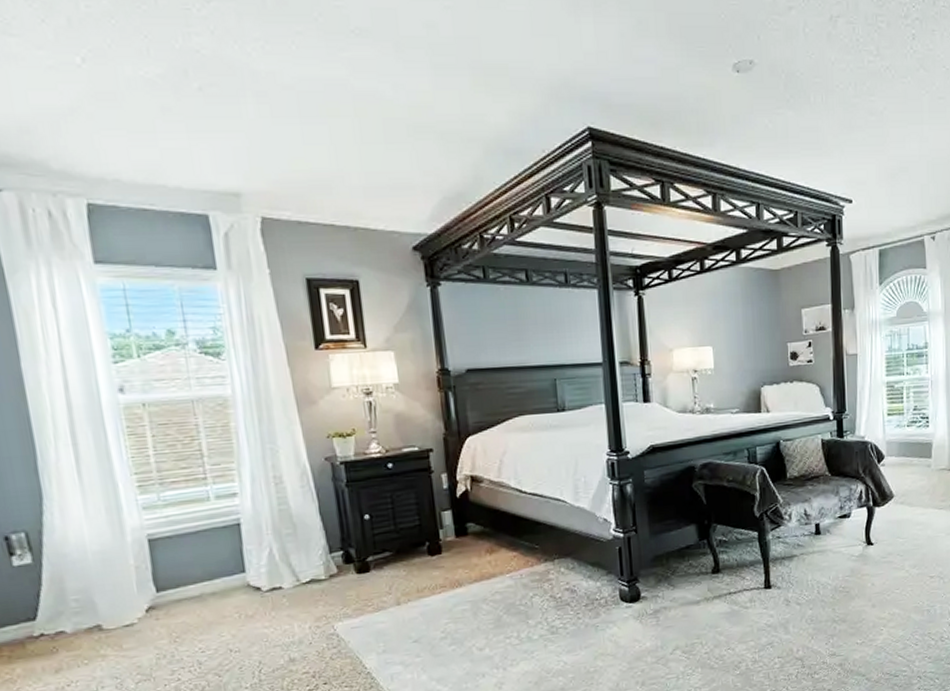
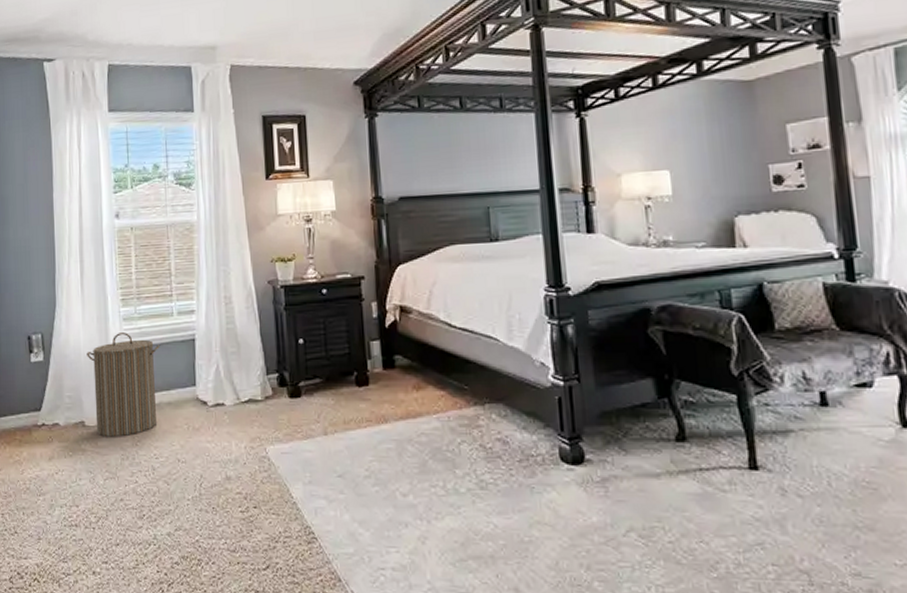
laundry hamper: none [95,522,200,639] -> present [87,332,161,437]

